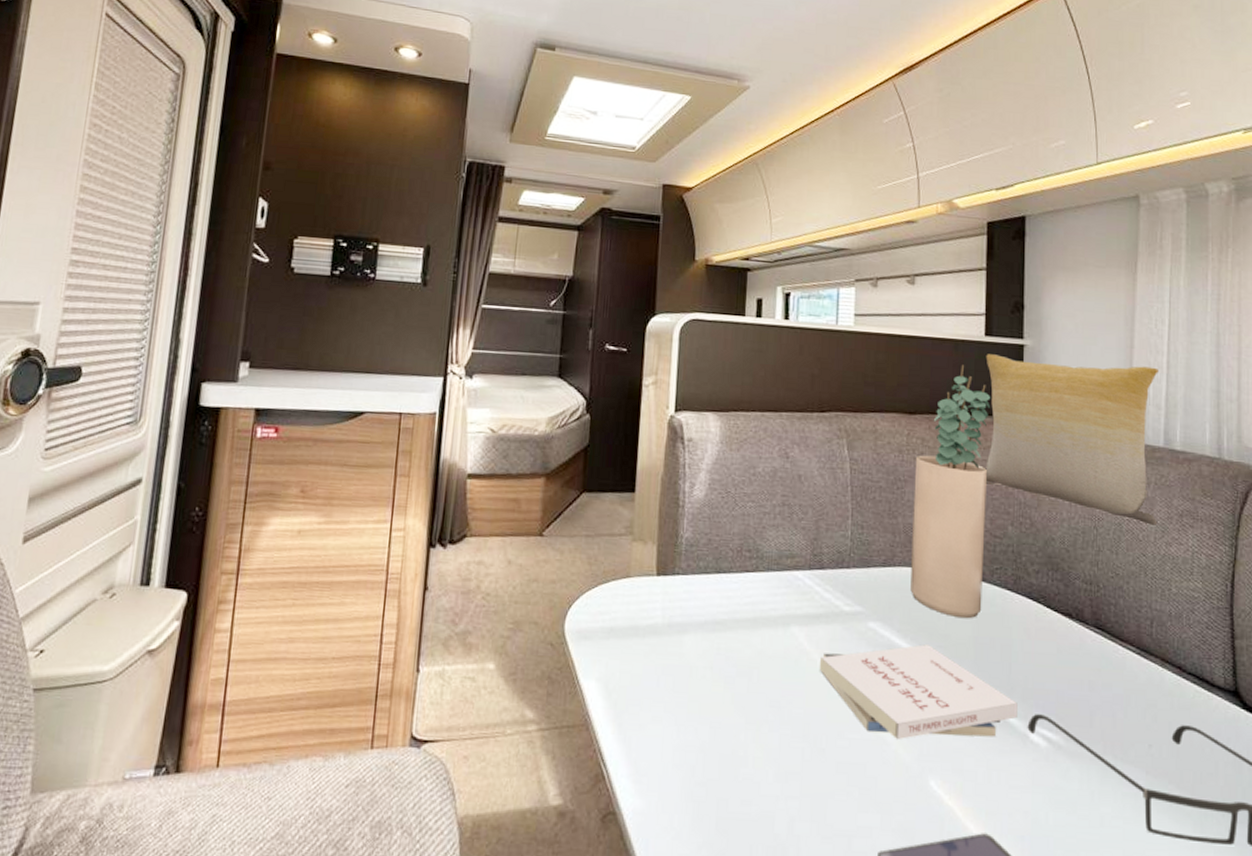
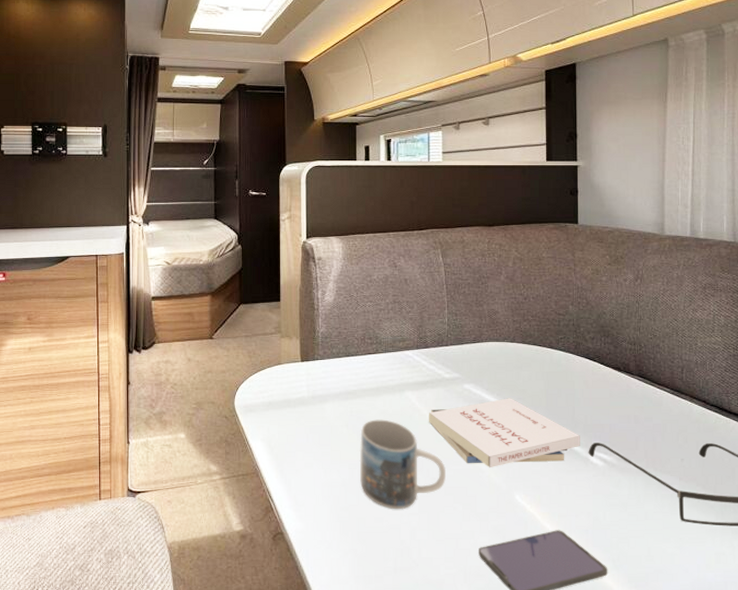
mug: none [724,661,839,791] -> present [359,419,446,510]
vase: present [910,364,990,619] -> none [495,185,552,377]
pillow: present [985,354,1158,525] -> none [547,175,686,297]

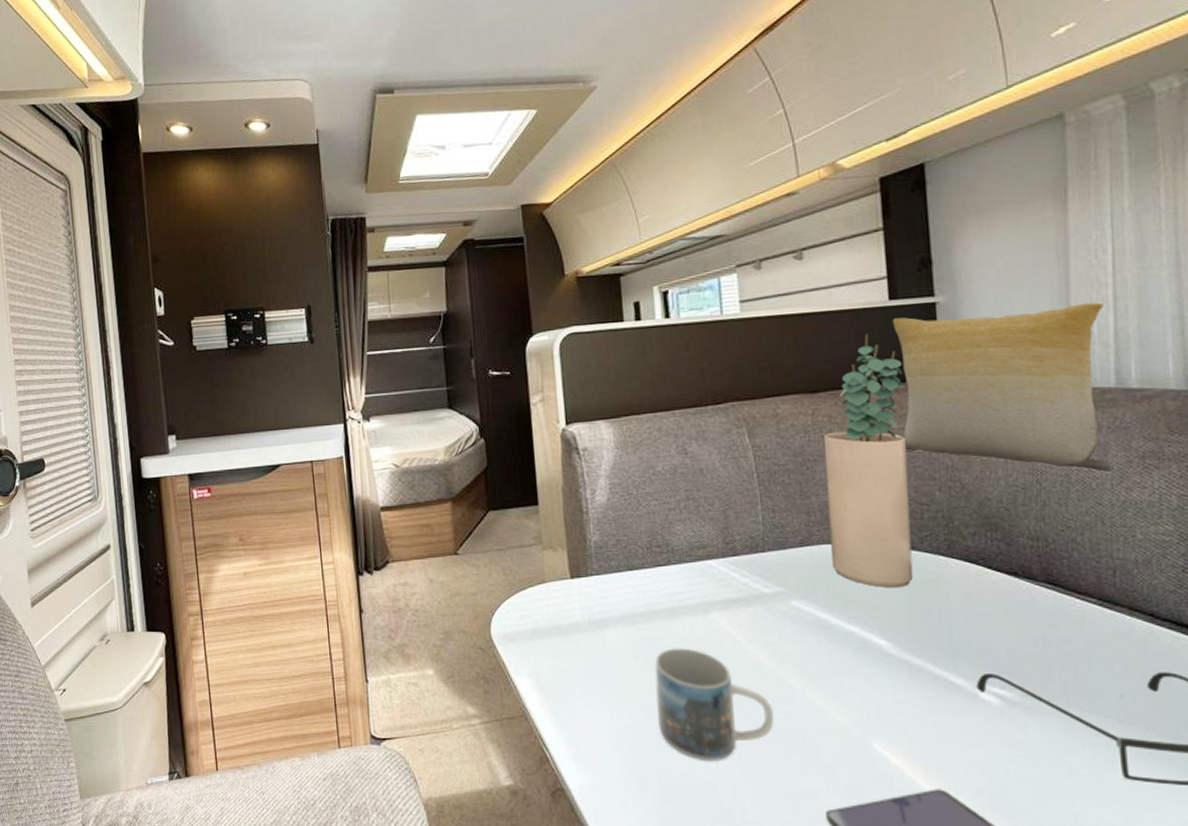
books: present [428,398,580,467] -> none [744,617,964,707]
vase: none [495,185,552,377] -> present [823,334,914,588]
pillow: none [547,175,686,297] -> present [892,302,1114,472]

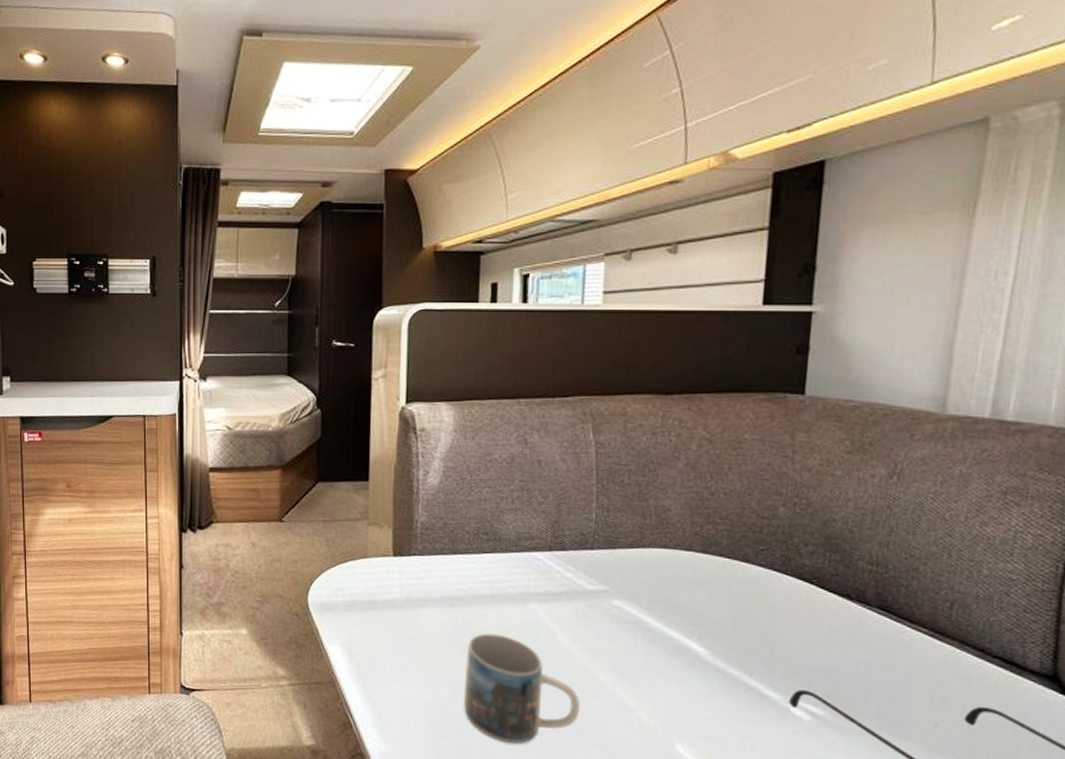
vase: present [823,334,914,588] -> none [661,338,765,599]
pillow: present [892,302,1114,472] -> none [754,325,993,504]

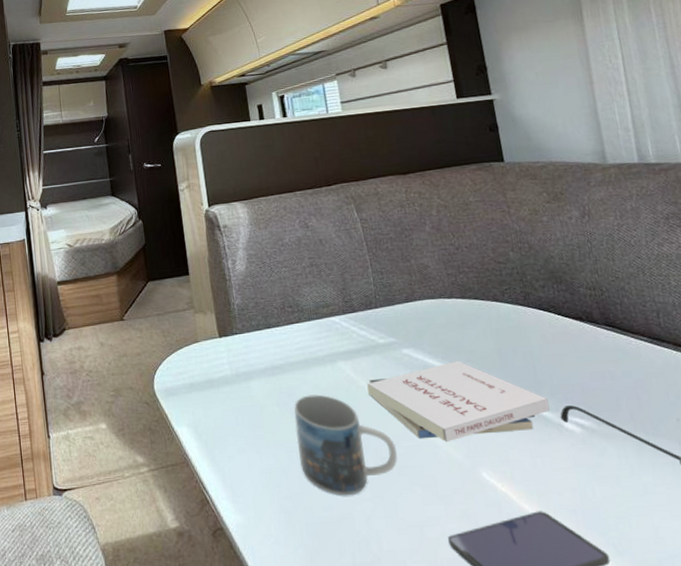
books: none [559,622,779,709] -> present [366,361,550,442]

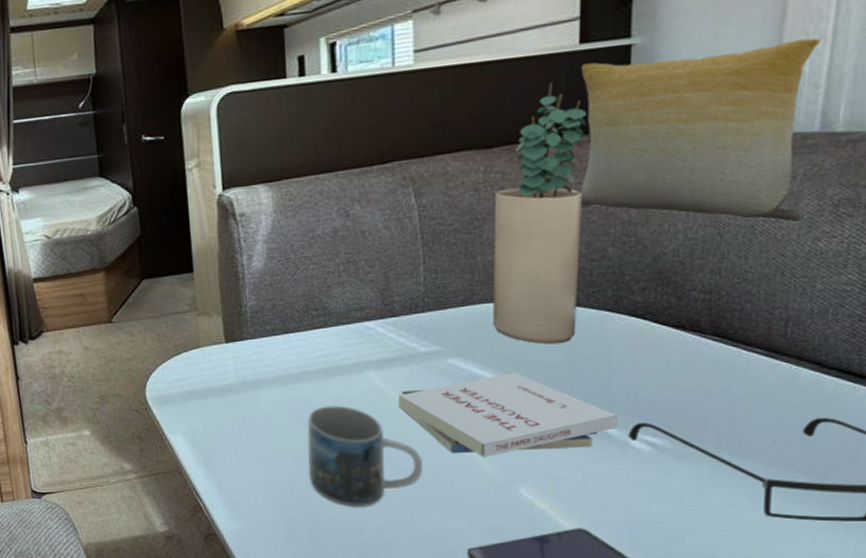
vase: none [416,125,500,335] -> present [493,82,586,345]
pillow: none [461,96,647,231] -> present [580,37,820,222]

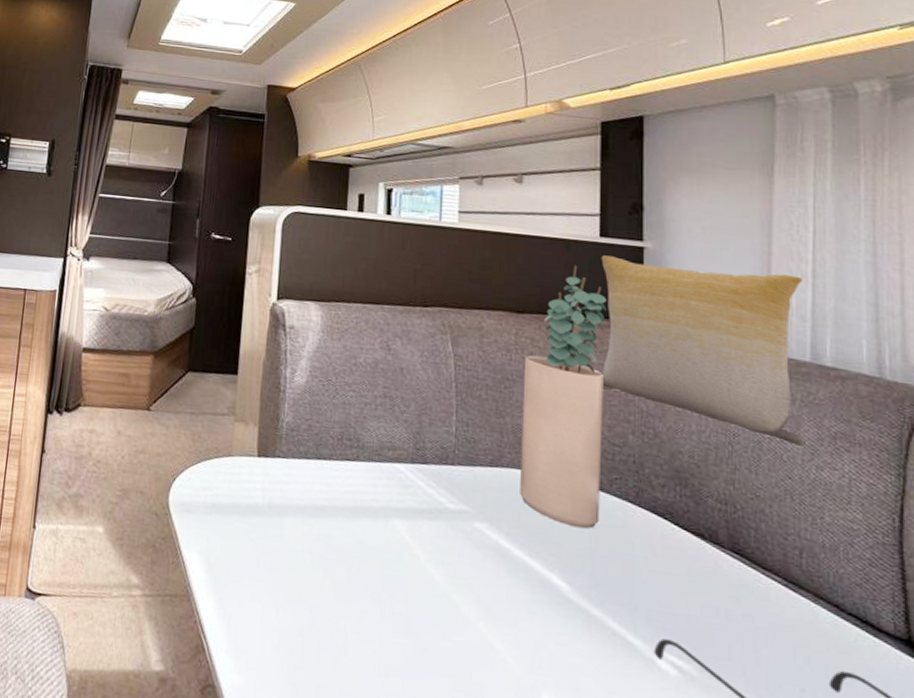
mug: present [306,405,422,507] -> none [323,550,443,685]
books: present [397,372,617,457] -> none [421,549,642,658]

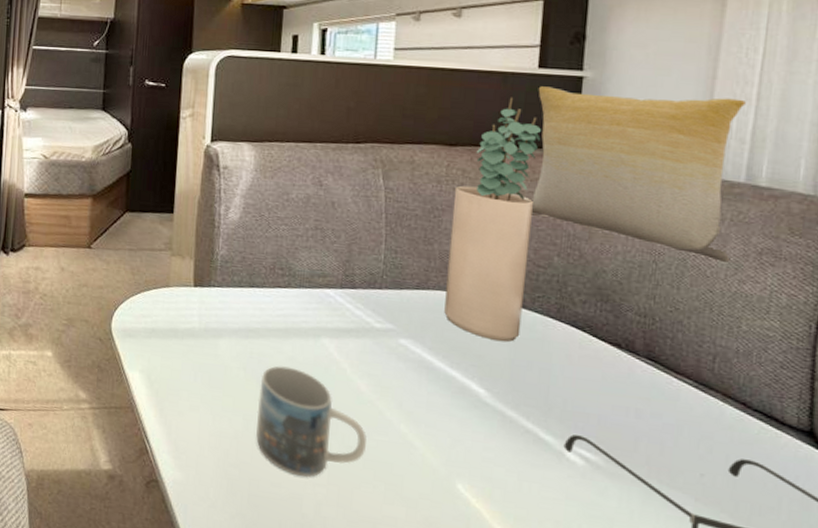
mug: none [323,550,443,685] -> present [256,365,367,478]

